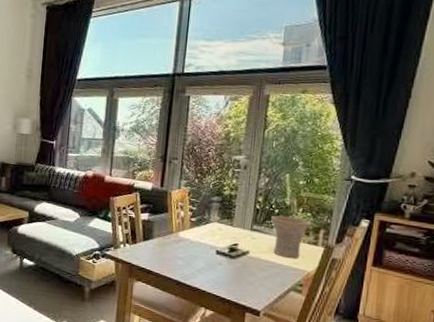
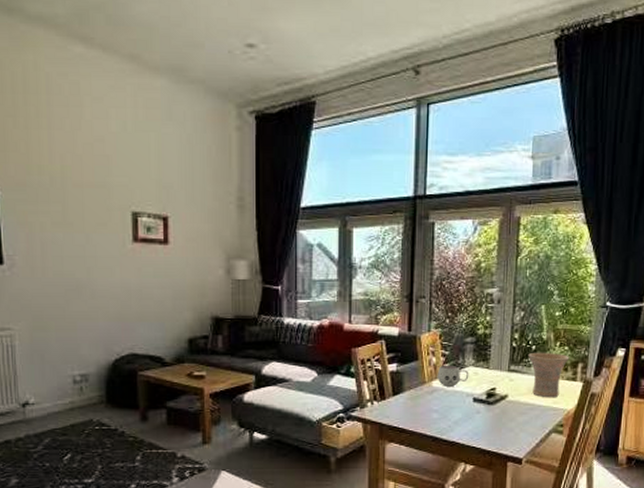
mug: none [183,218,214,239] -> present [437,364,469,387]

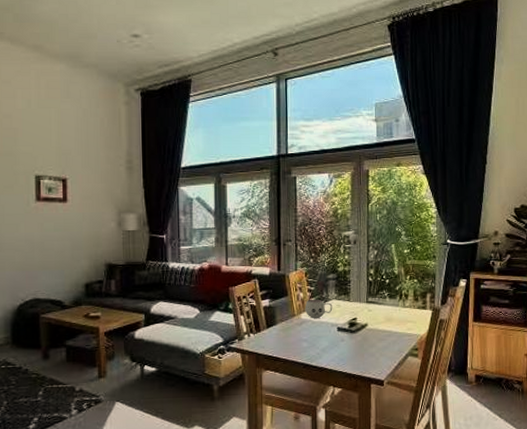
vase: present [528,352,570,397] -> none [383,285,419,325]

